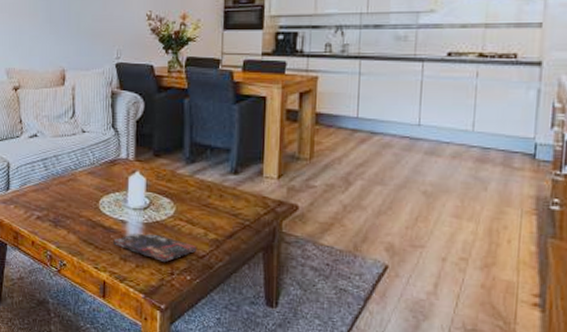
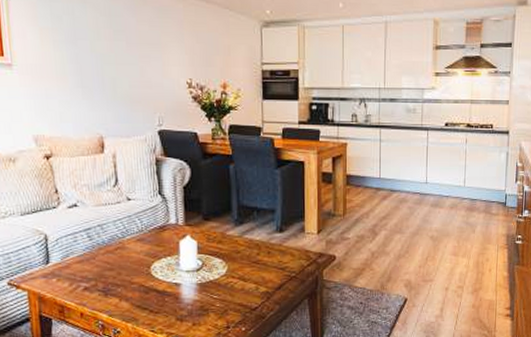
book: present [113,234,198,262] -> none [168,293,250,317]

